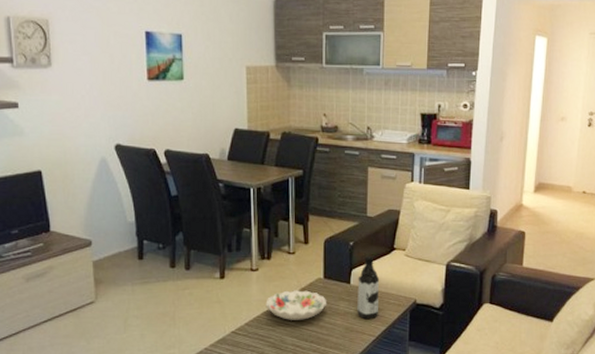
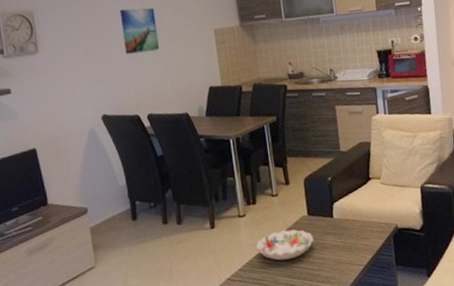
water bottle: present [357,257,380,320] -> none [340,189,364,250]

